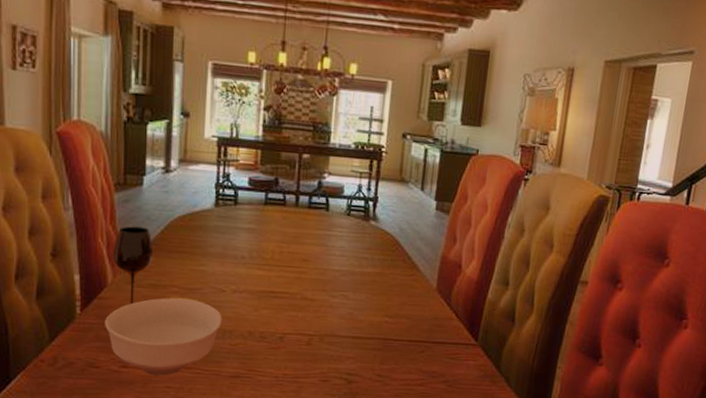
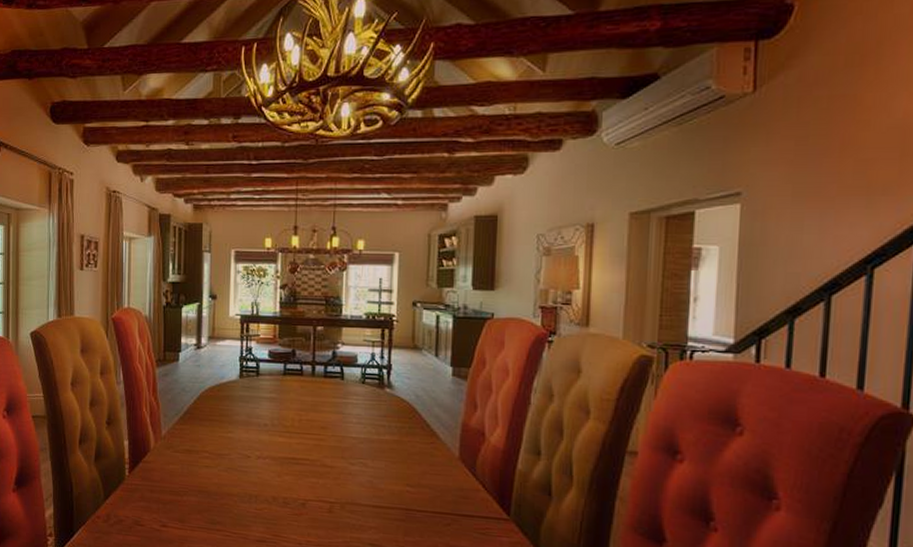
bowl: present [105,298,223,376] -> none [148,462,249,537]
wine glass: present [113,226,154,305] -> none [155,397,188,469]

